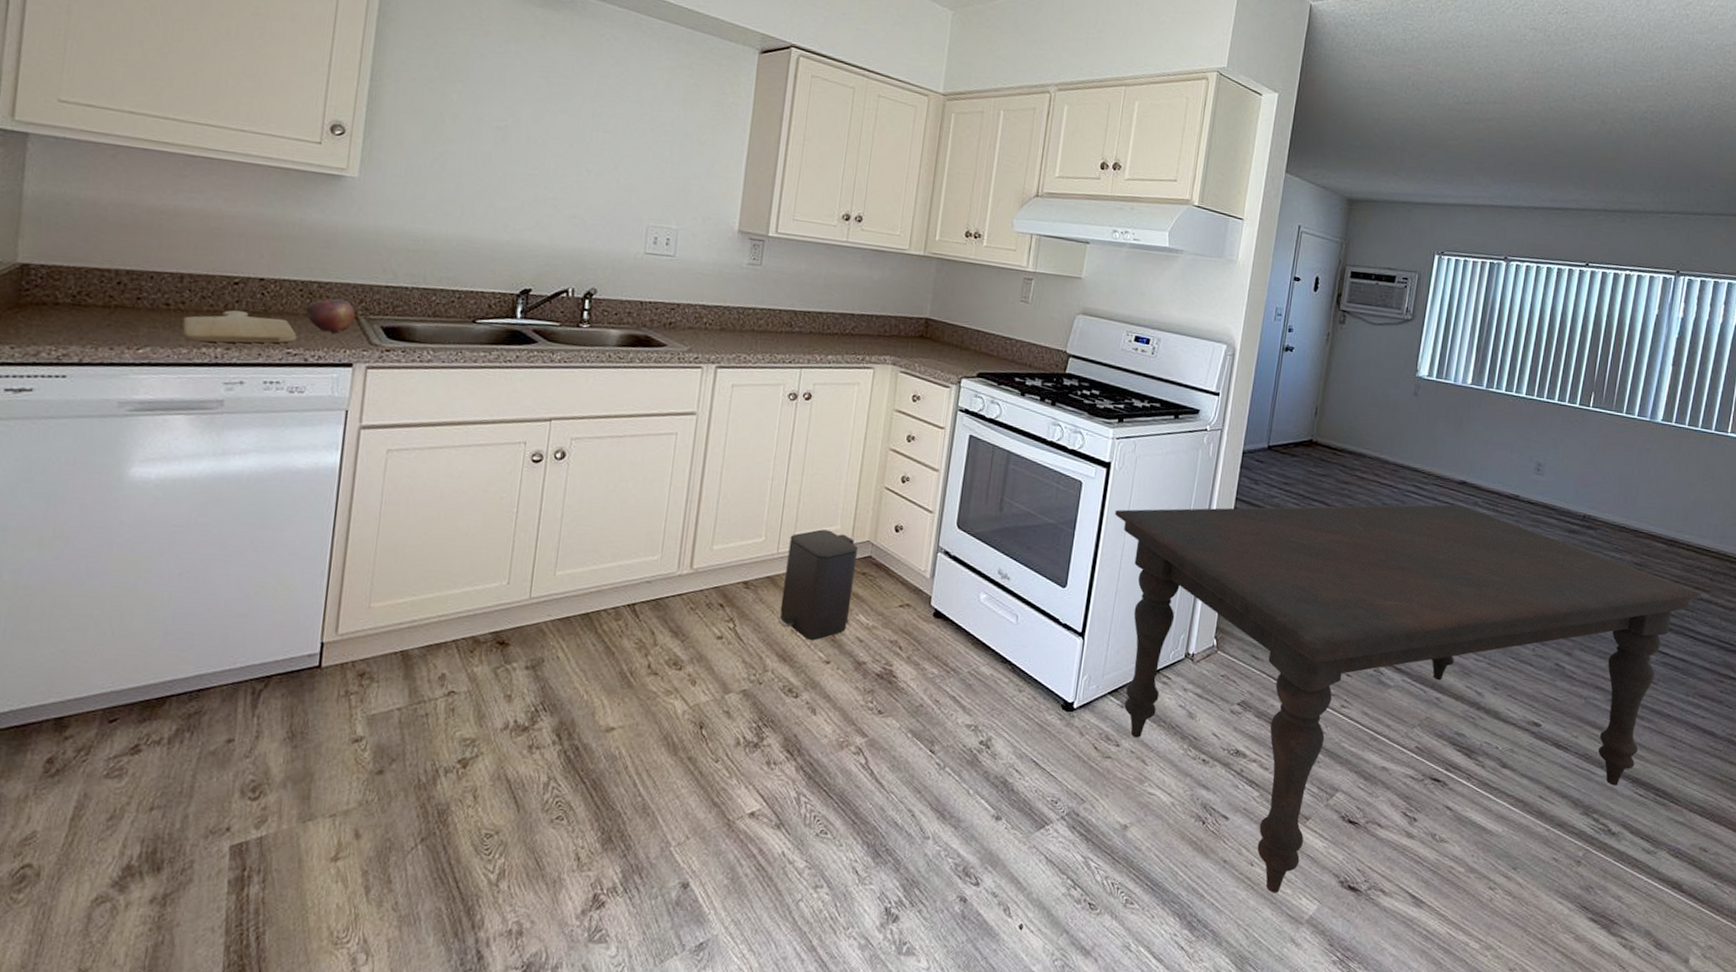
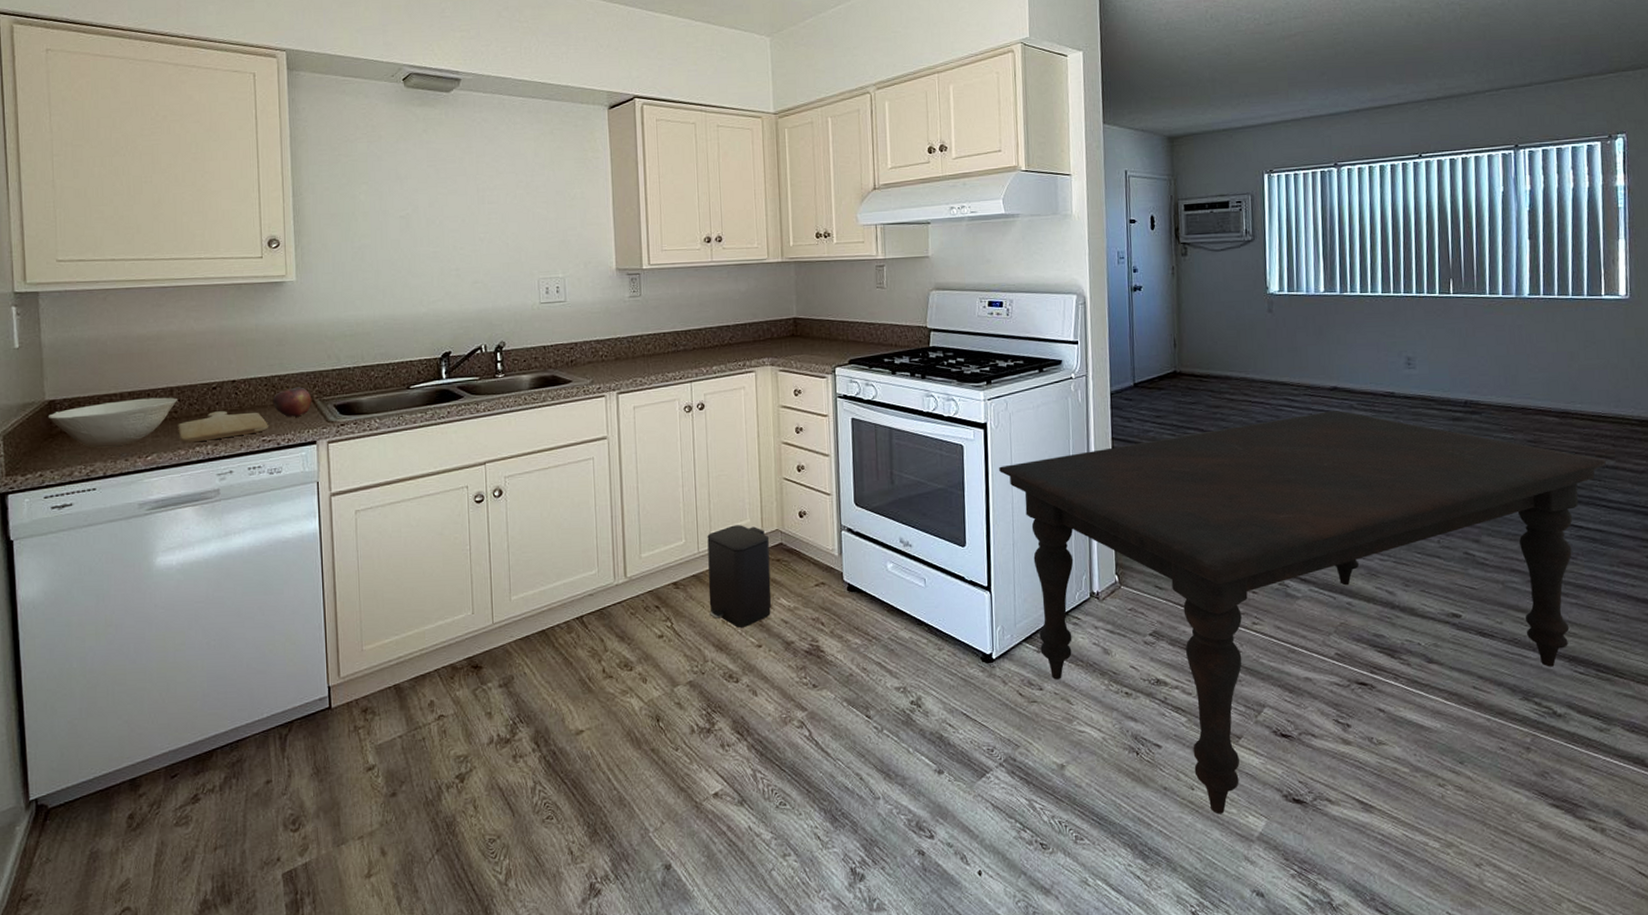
bowl: none [17,277,189,331] -> present [47,397,178,448]

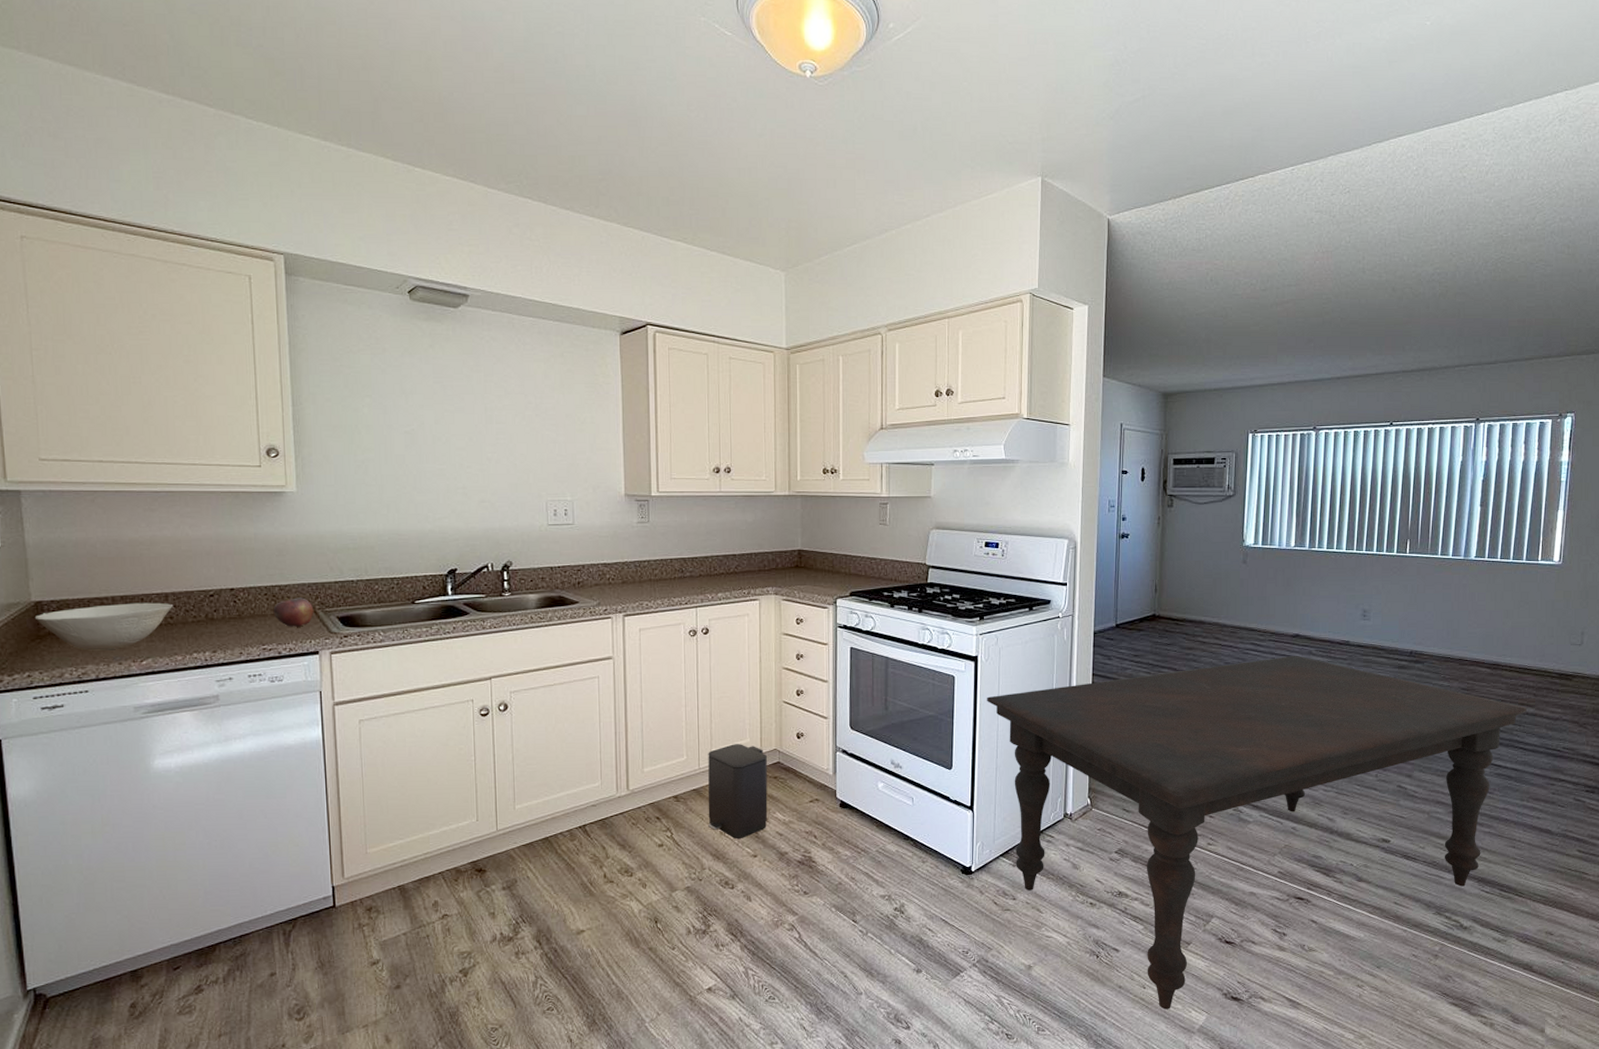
chopping board: present [178,411,268,443] -> none [174,618,269,649]

